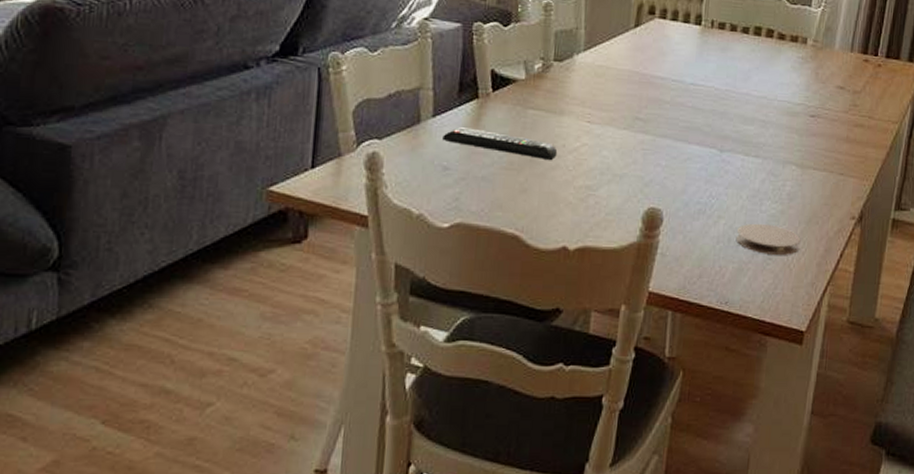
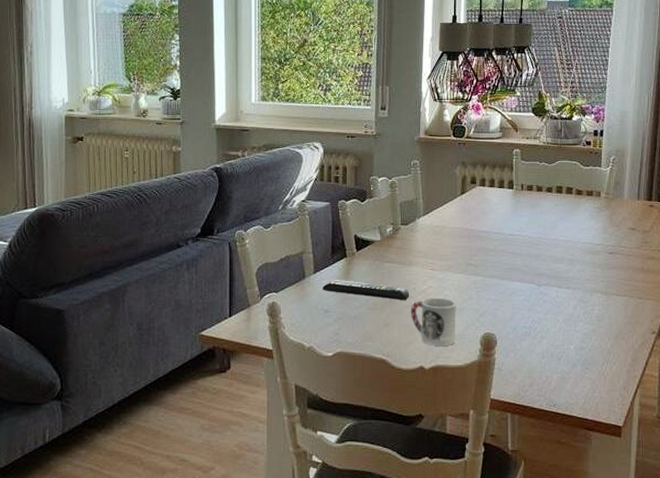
cup: none [555,159,616,222] -> present [410,298,456,346]
coaster: present [735,223,801,255] -> none [557,341,611,365]

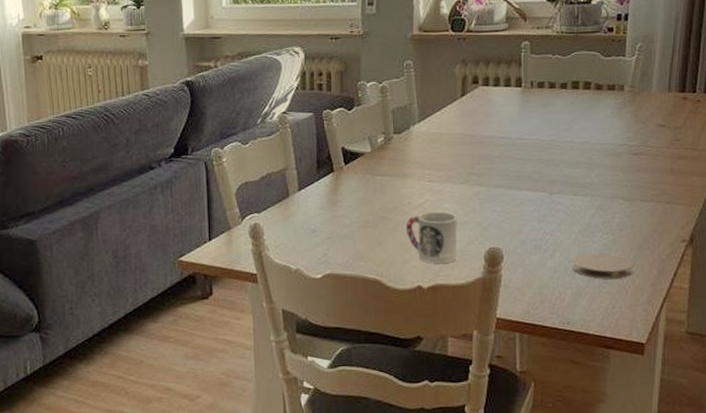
remote control: present [322,279,410,301] -> none [308,196,405,217]
coaster: none [557,341,611,365] -> present [572,253,634,279]

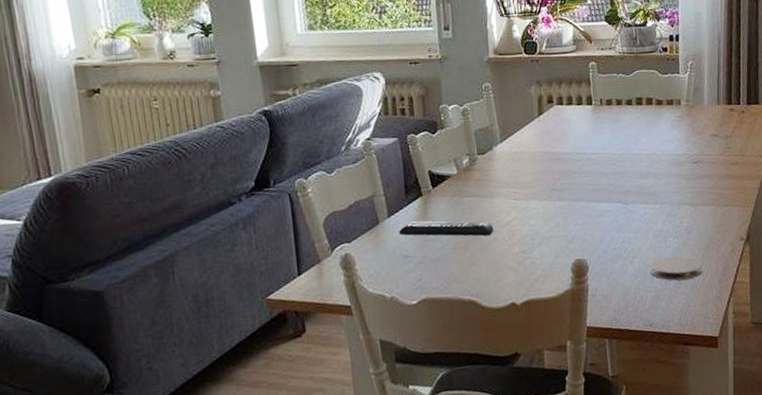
remote control: none [308,196,405,217] -> present [399,220,494,236]
cup: present [405,212,457,264] -> none [495,228,546,280]

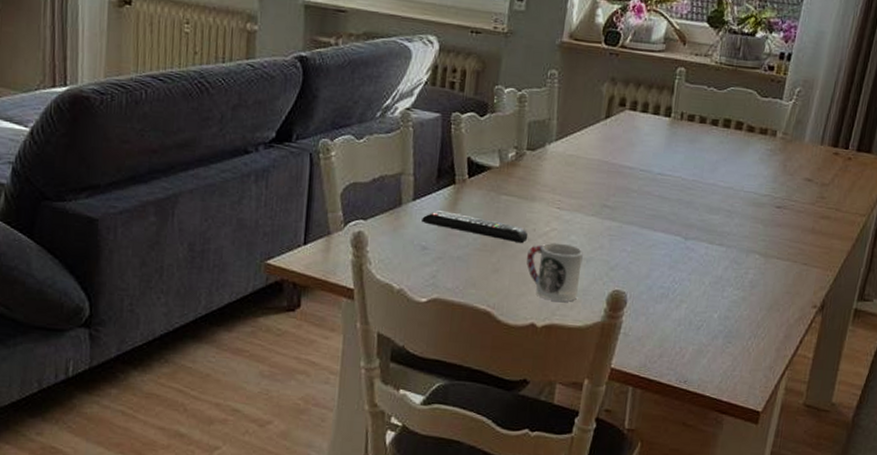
cup: none [495,228,546,280] -> present [526,243,583,302]
coaster: present [649,256,703,281] -> none [696,308,761,340]

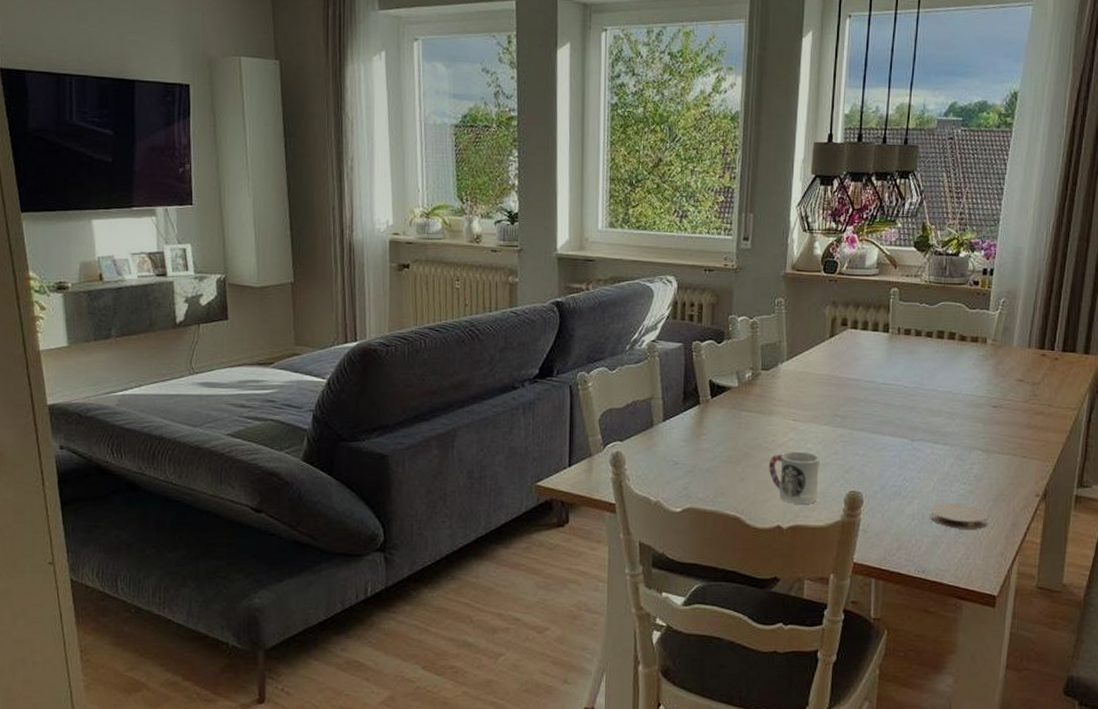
remote control: present [422,209,528,244] -> none [672,428,769,454]
coaster: none [696,308,761,340] -> present [929,502,989,529]

